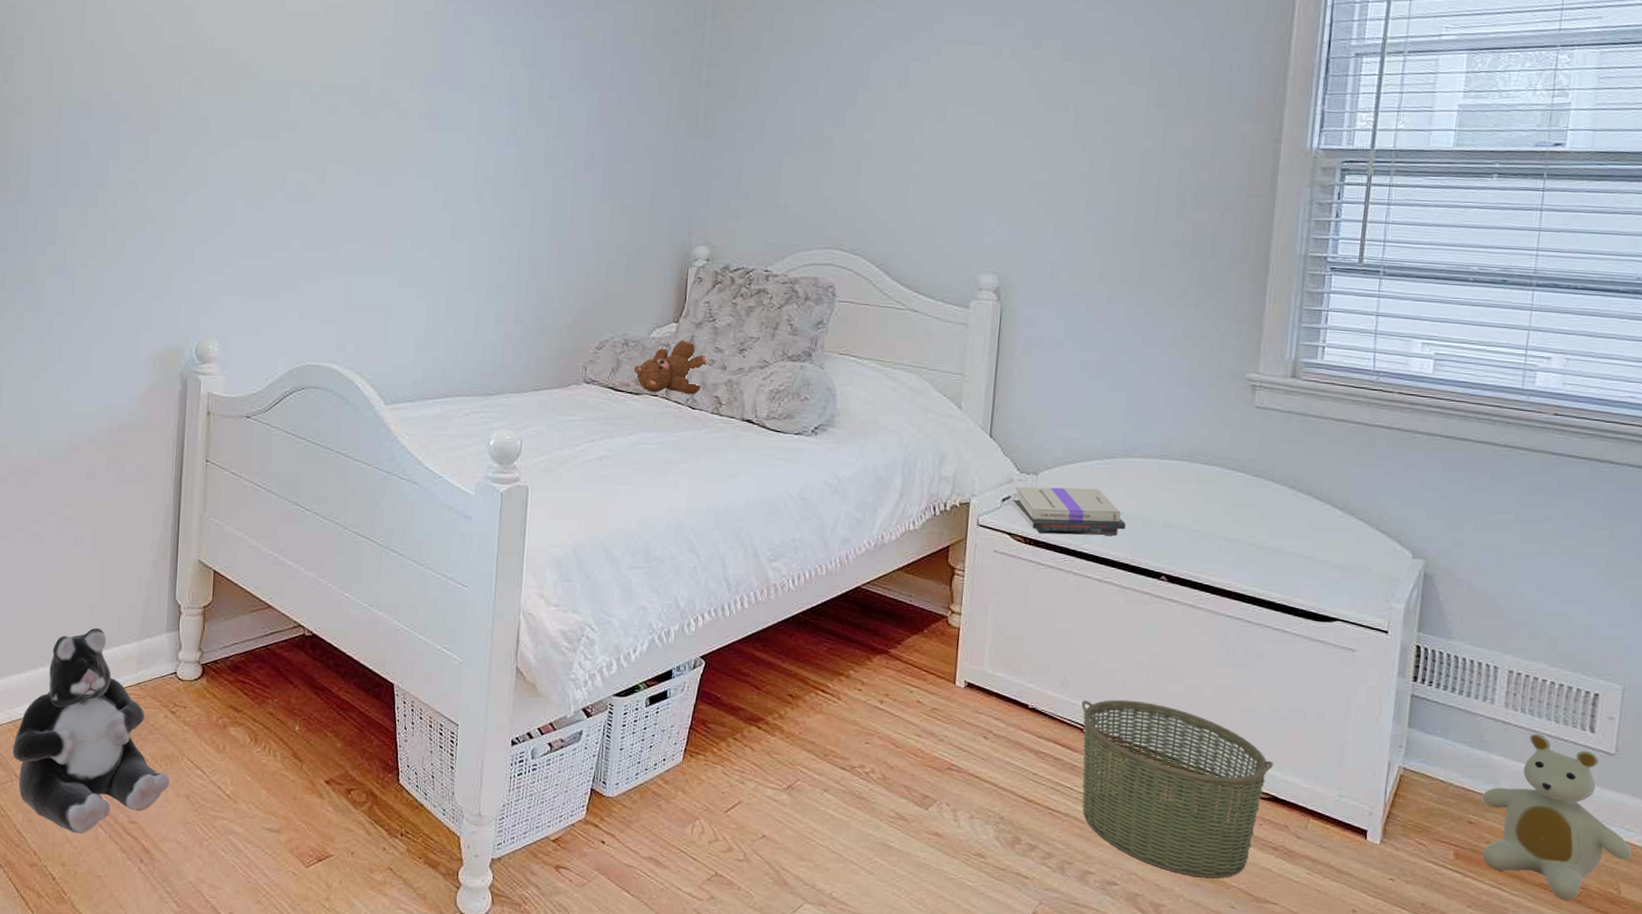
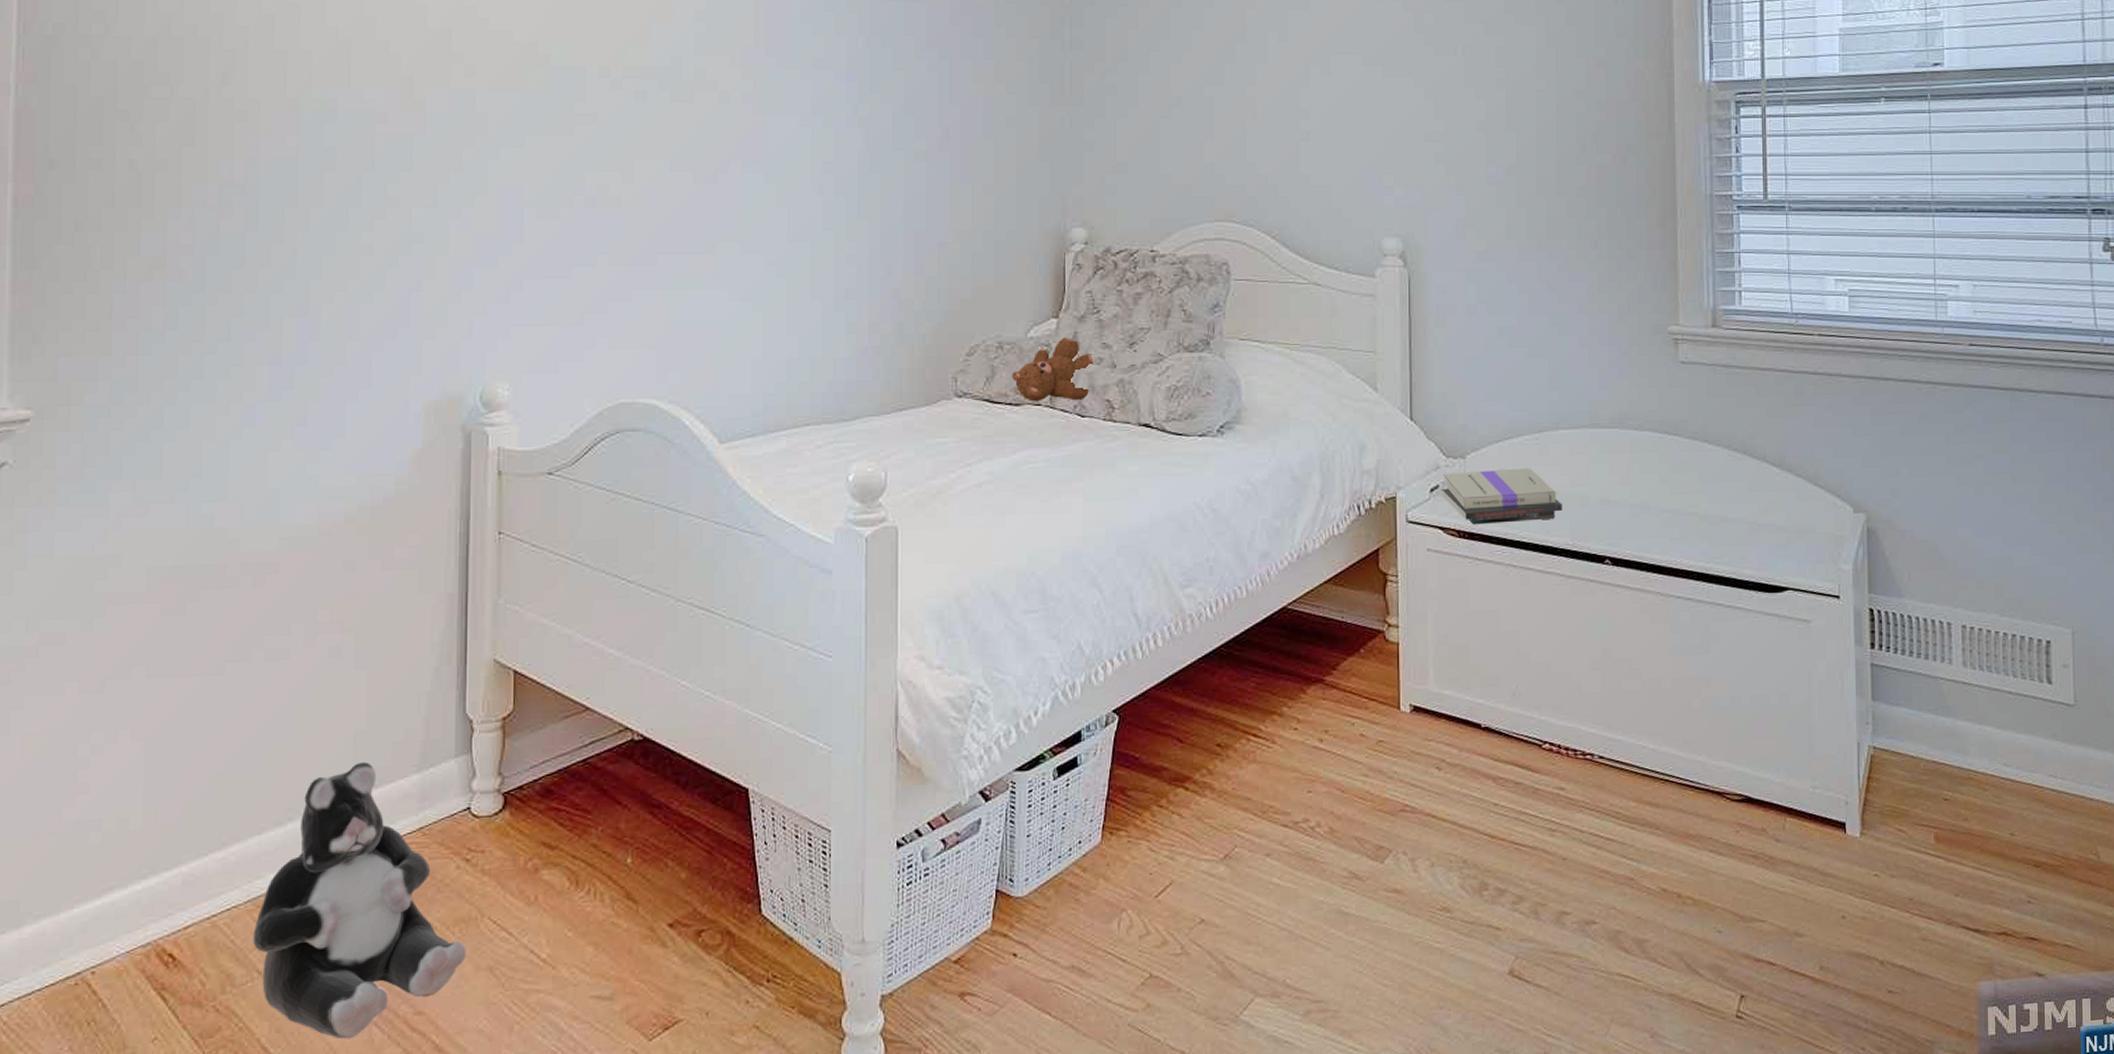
basket: present [1081,699,1274,879] -> none [1537,705,1743,902]
stuffed bear: present [1482,733,1632,900] -> none [1954,691,2105,874]

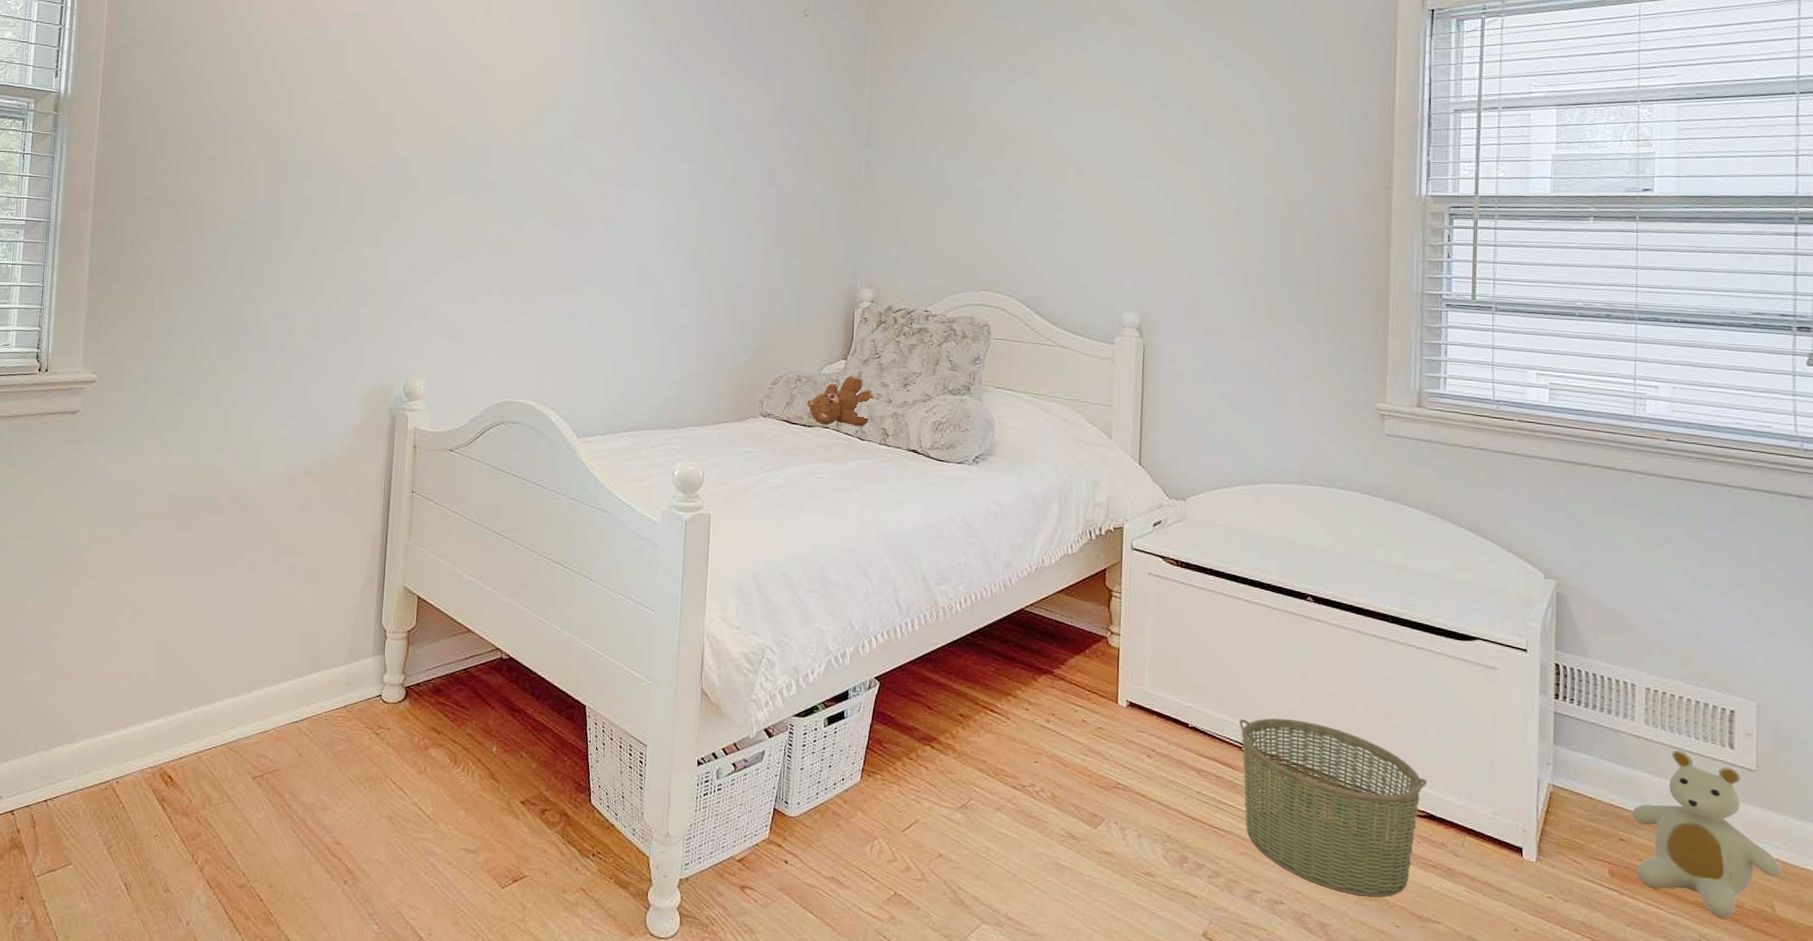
plush toy: present [253,761,466,1040] -> none [225,652,374,855]
books: present [1441,468,1562,525] -> none [1163,511,1271,559]
basket: none [1537,705,1743,902] -> present [1239,718,1428,897]
stuffed bear: none [1954,691,2105,874] -> present [1631,750,1782,919]

